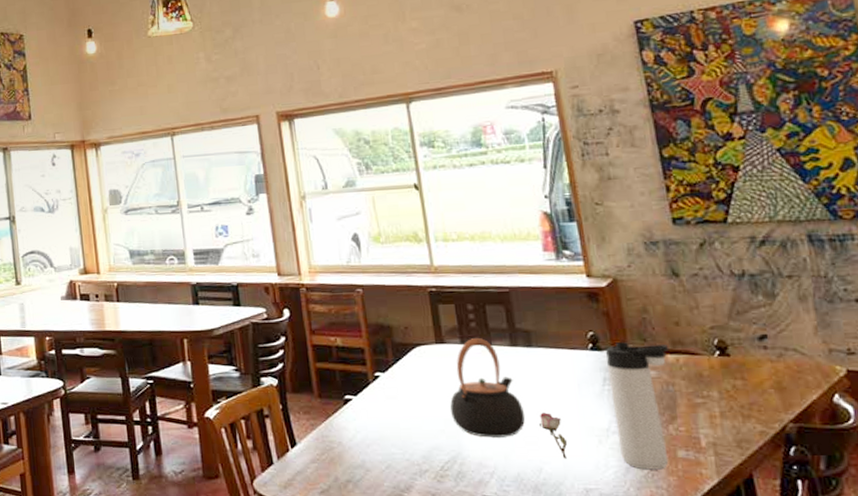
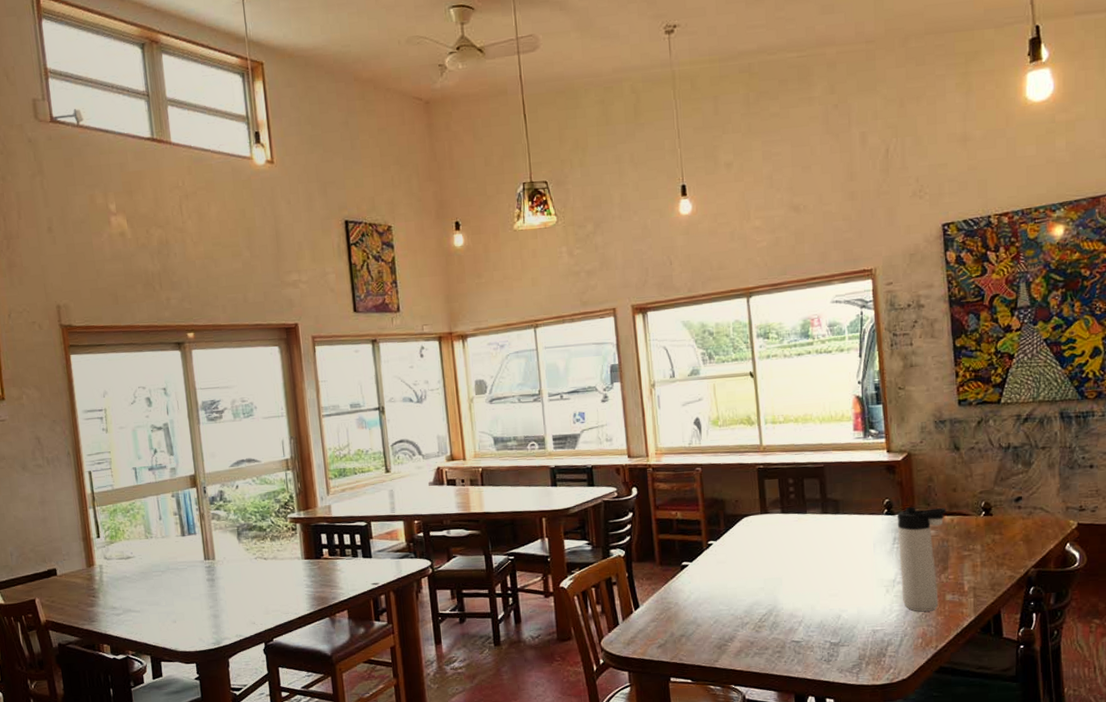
teapot: present [450,337,526,438] -> none [770,507,830,592]
flower: present [539,413,567,459] -> none [841,569,861,607]

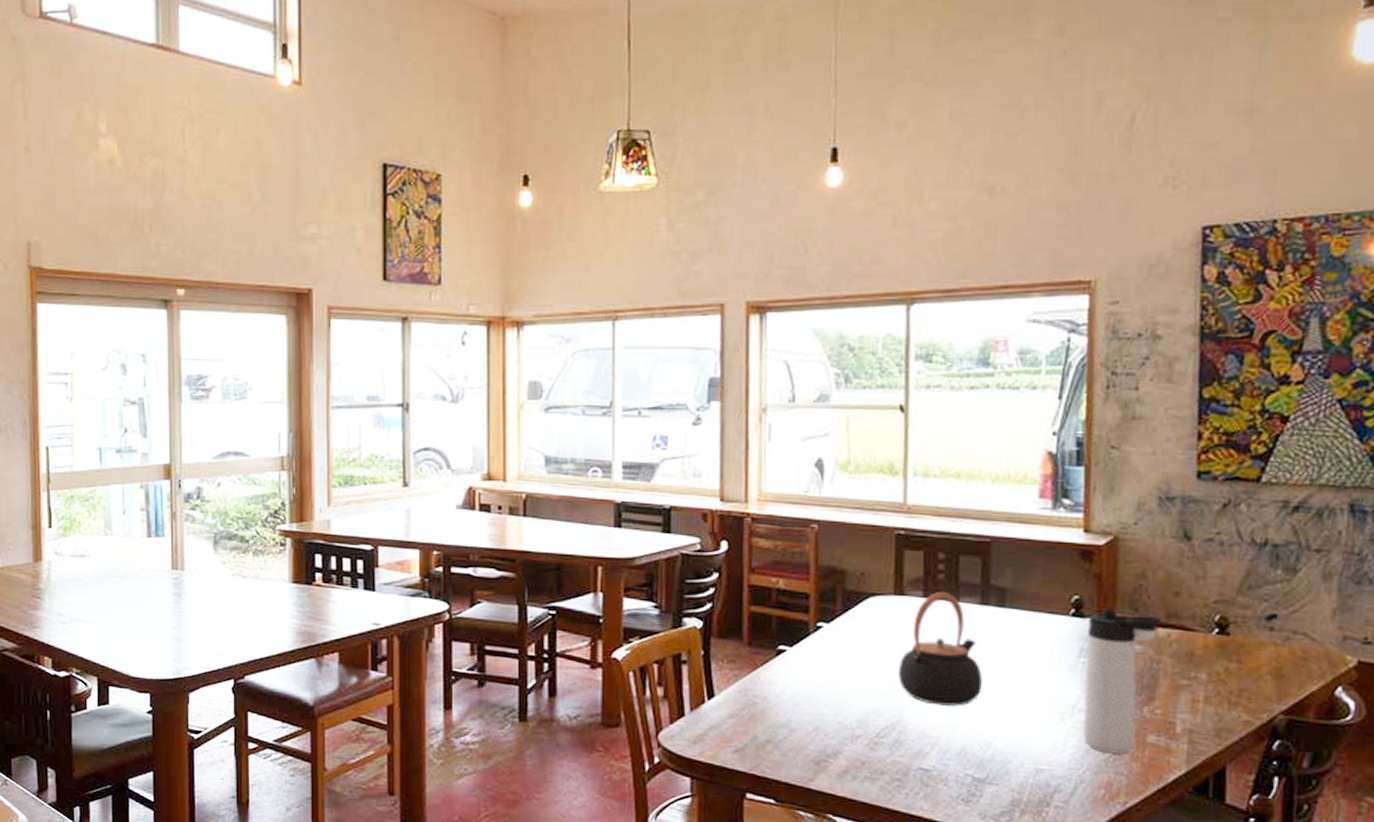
teapot: none [770,507,830,592] -> present [898,591,983,706]

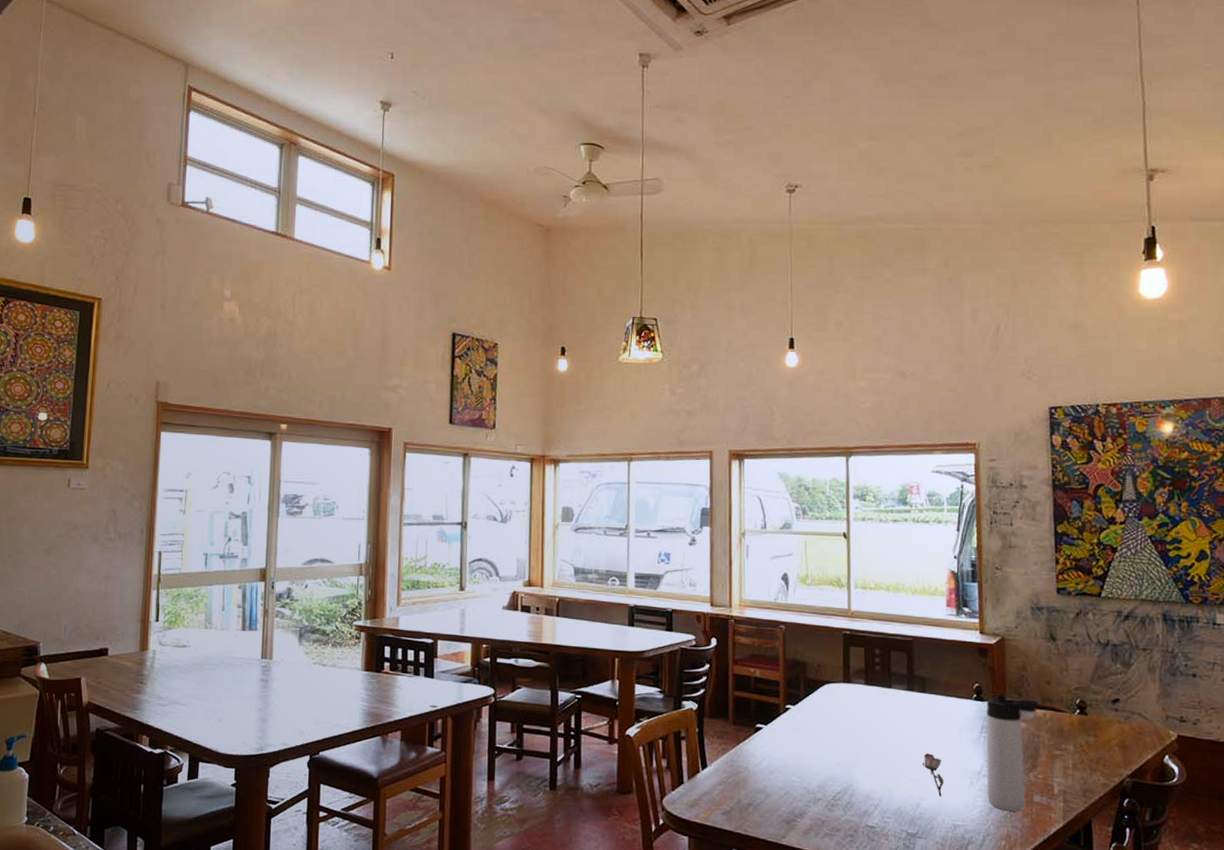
teapot: present [898,591,983,706] -> none [848,680,912,773]
flower: none [997,682,1024,735] -> present [923,753,943,797]

